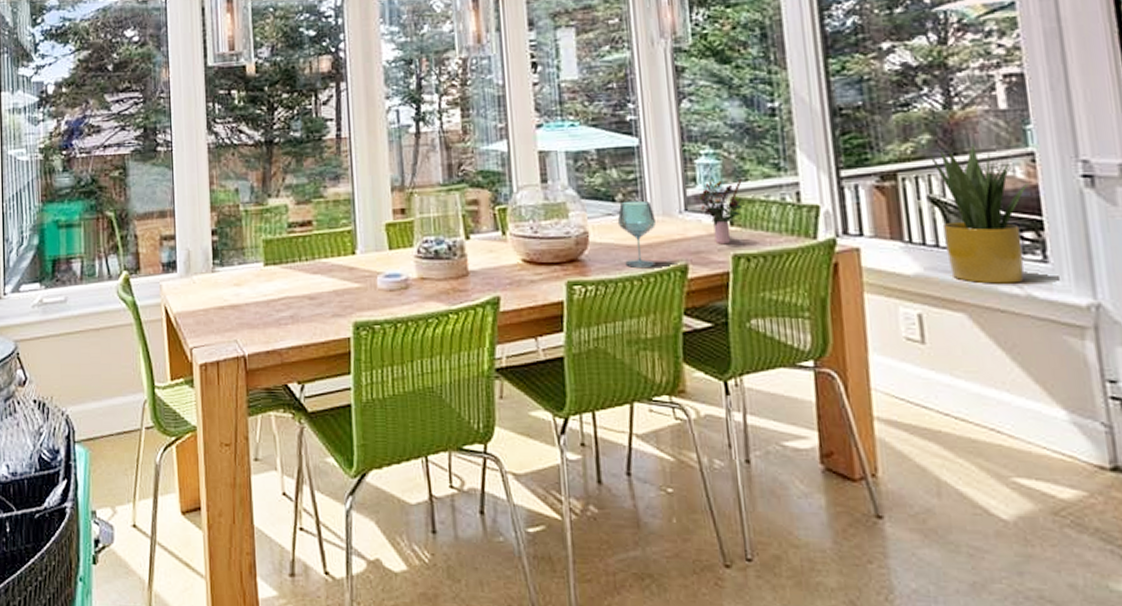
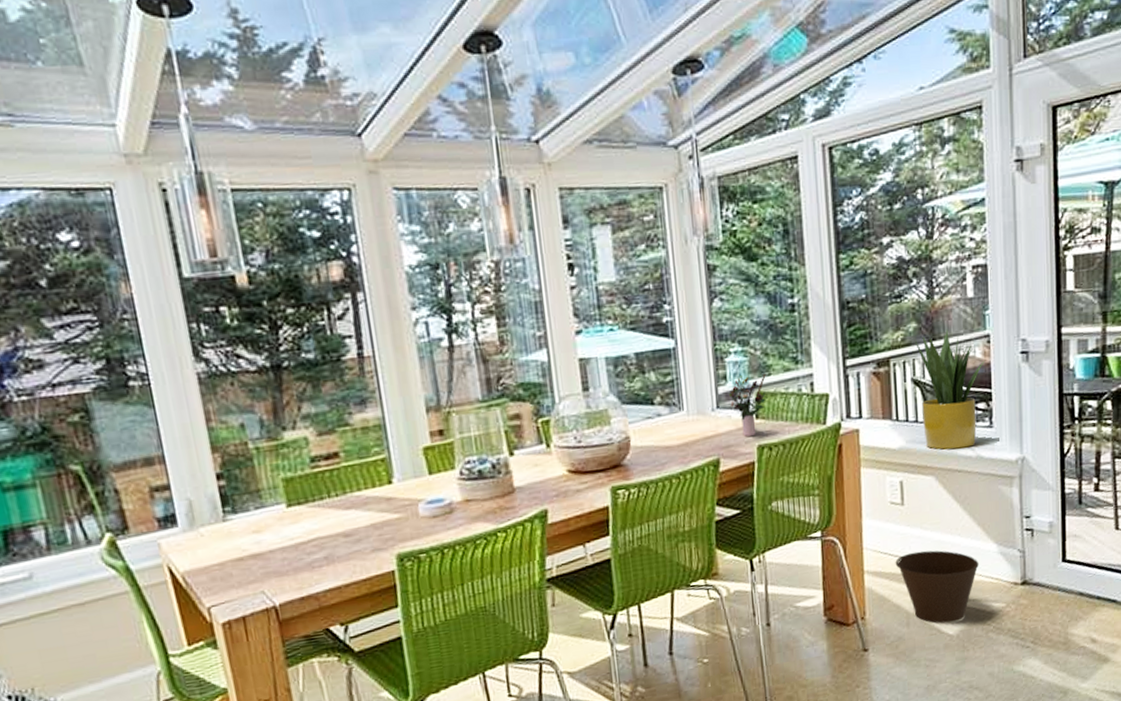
wine glass: present [617,200,657,268] -> none [656,401,692,467]
basket: none [916,403,1041,505] -> present [895,550,979,624]

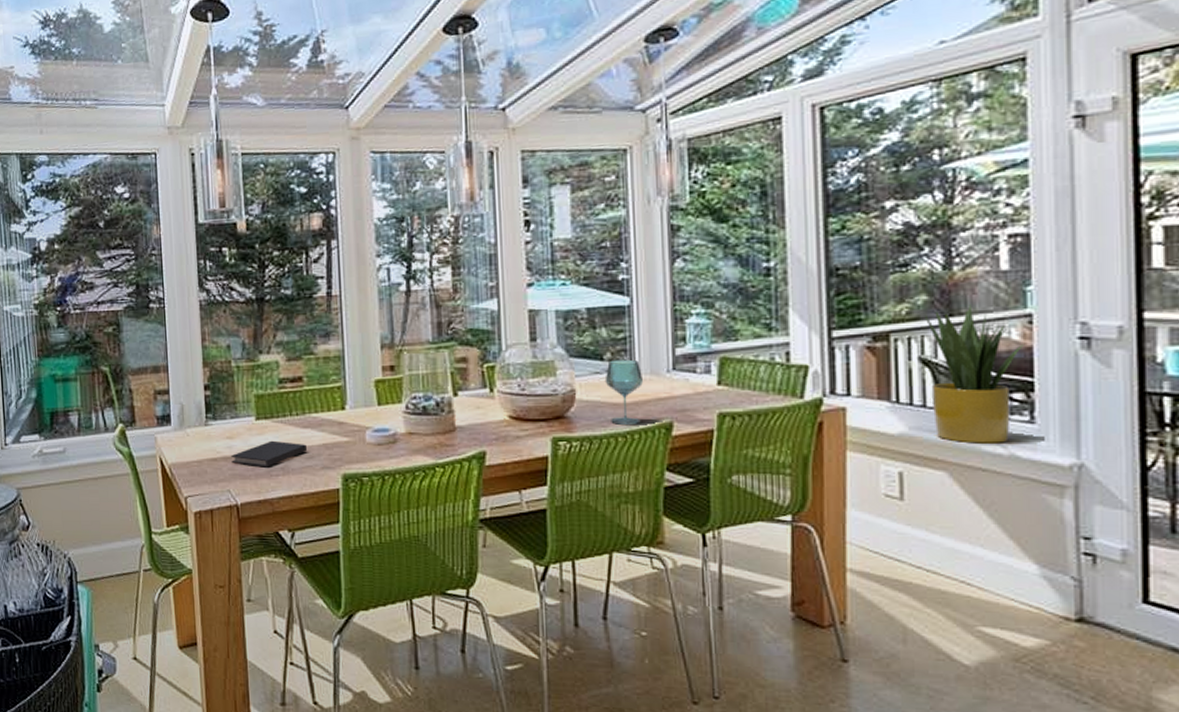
diary: none [261,527,352,561] -> present [231,440,307,467]
wine glass: none [656,401,692,467] -> present [604,359,644,425]
bouquet: present [728,374,768,437] -> none [687,337,733,403]
basket: present [895,550,979,624] -> none [889,557,1010,651]

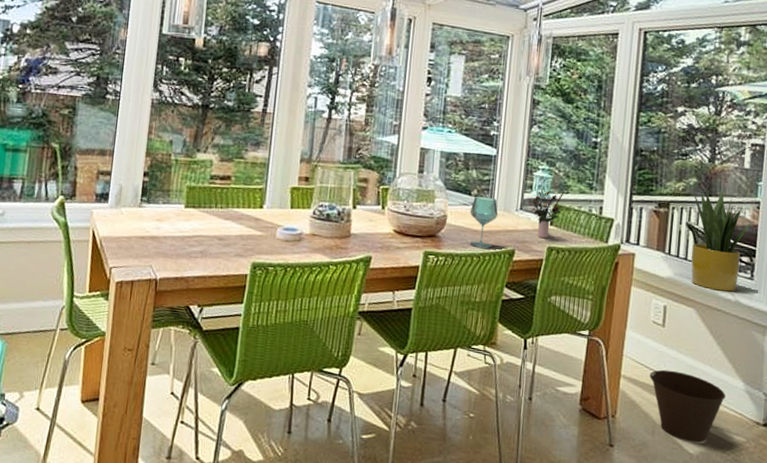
diary: present [231,440,307,467] -> none [157,227,225,250]
bouquet: none [687,337,733,403] -> present [531,186,565,239]
basket: none [889,557,1010,651] -> present [649,369,726,444]

